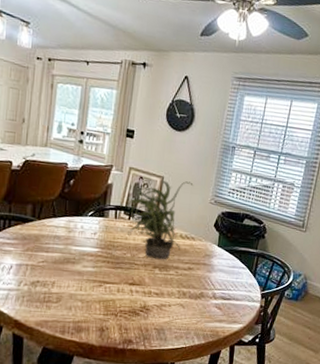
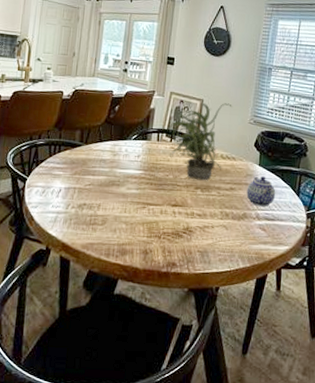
teapot: none [204,257,233,287] -> present [246,176,276,207]

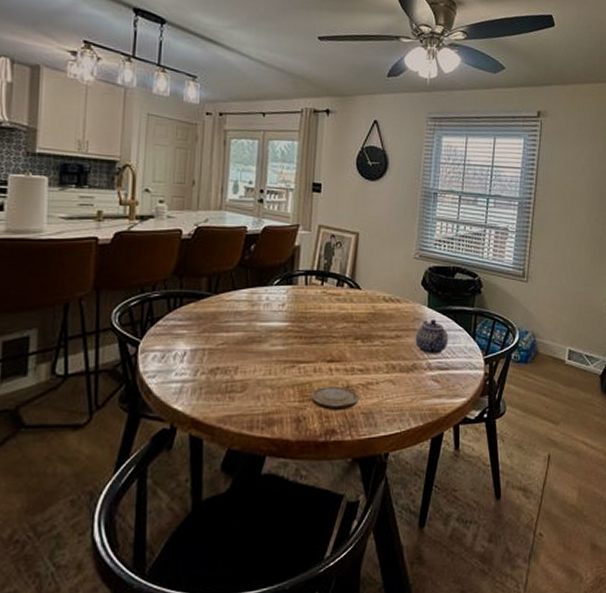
wood slice: none [157,226,197,248] -> present [311,385,360,411]
potted plant: present [169,103,232,181] -> none [319,236,394,329]

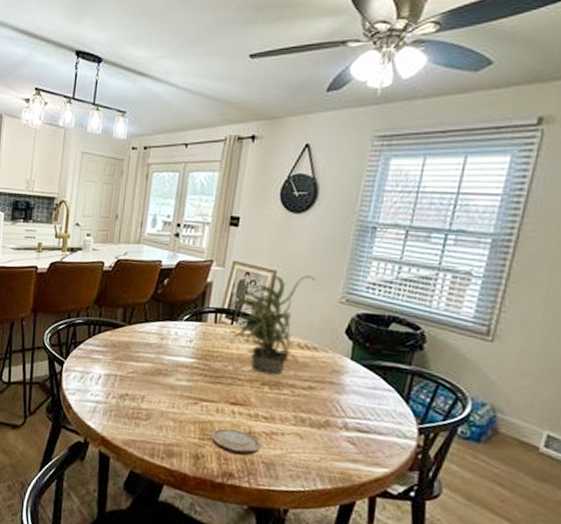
potted plant: none [319,236,394,329] -> present [230,275,316,376]
teapot: present [415,319,449,355] -> none [331,374,374,415]

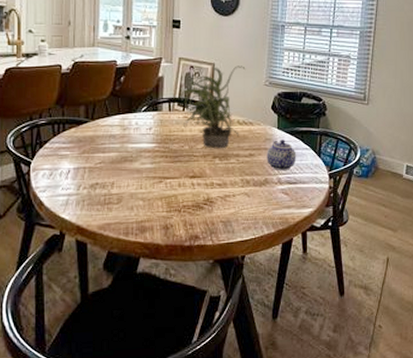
wood slice: present [211,428,262,456] -> none [176,198,219,220]
teapot: none [331,374,374,415] -> present [267,140,297,171]

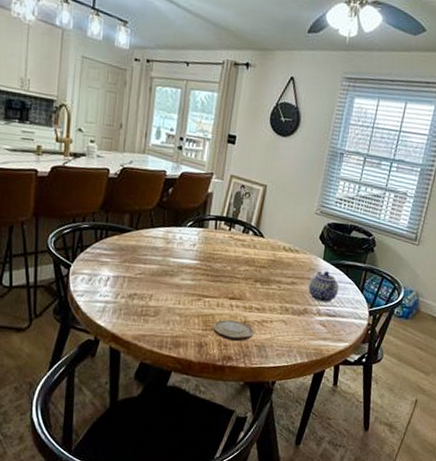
wood slice: none [176,198,219,220] -> present [212,319,255,342]
potted plant: present [181,66,246,149] -> none [228,189,298,274]

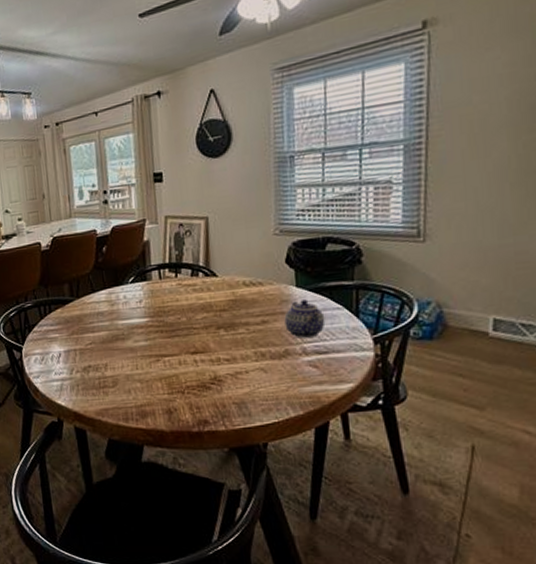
wood slice: present [212,319,255,342] -> none [179,377,230,402]

